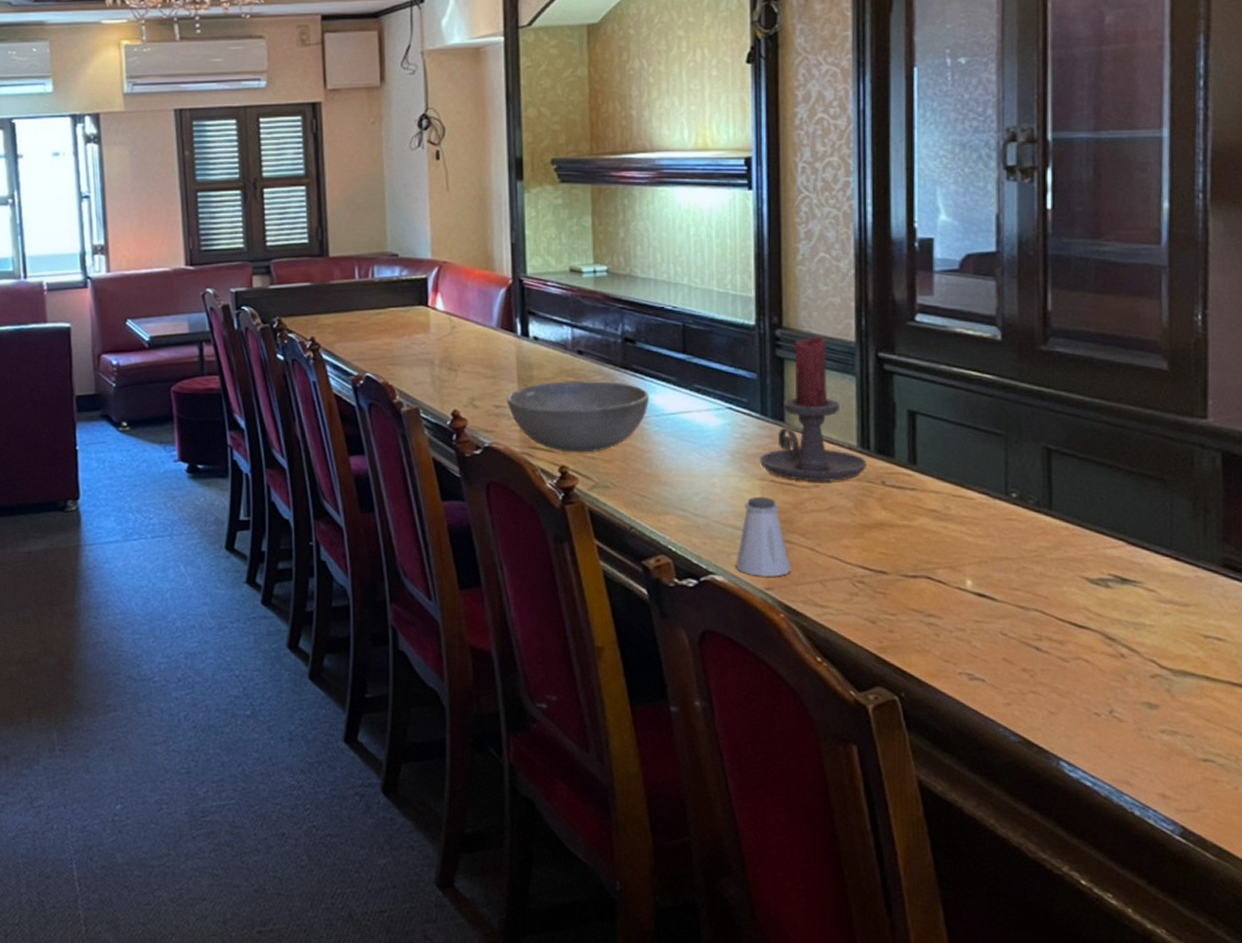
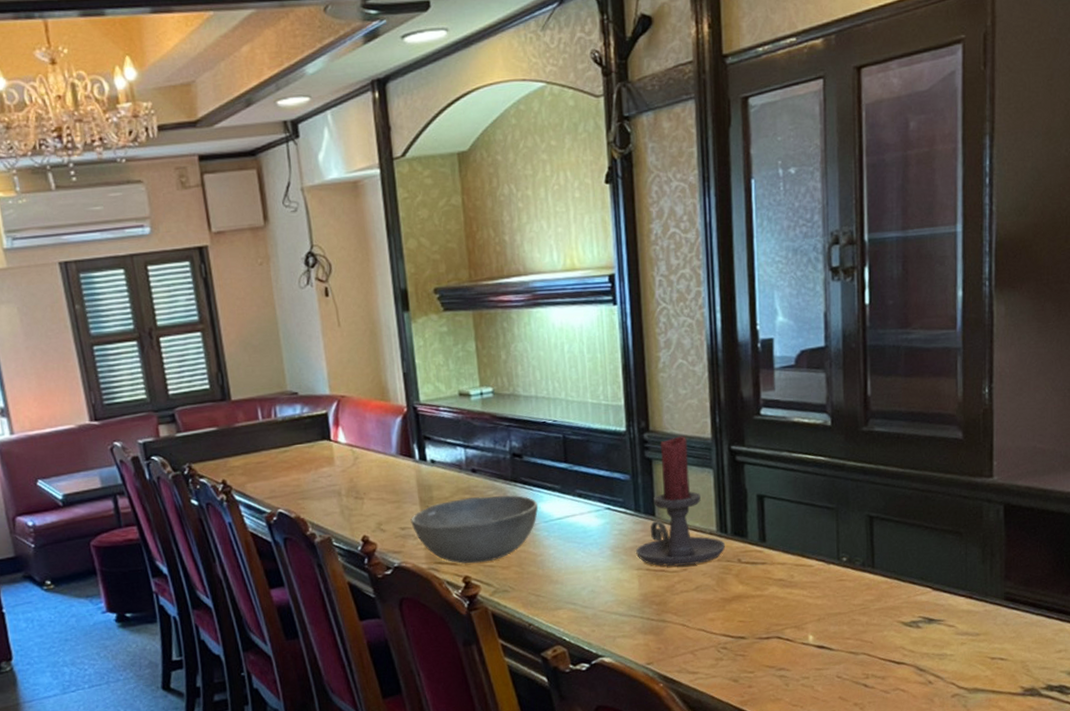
saltshaker: present [736,497,792,578] -> none [620,584,668,655]

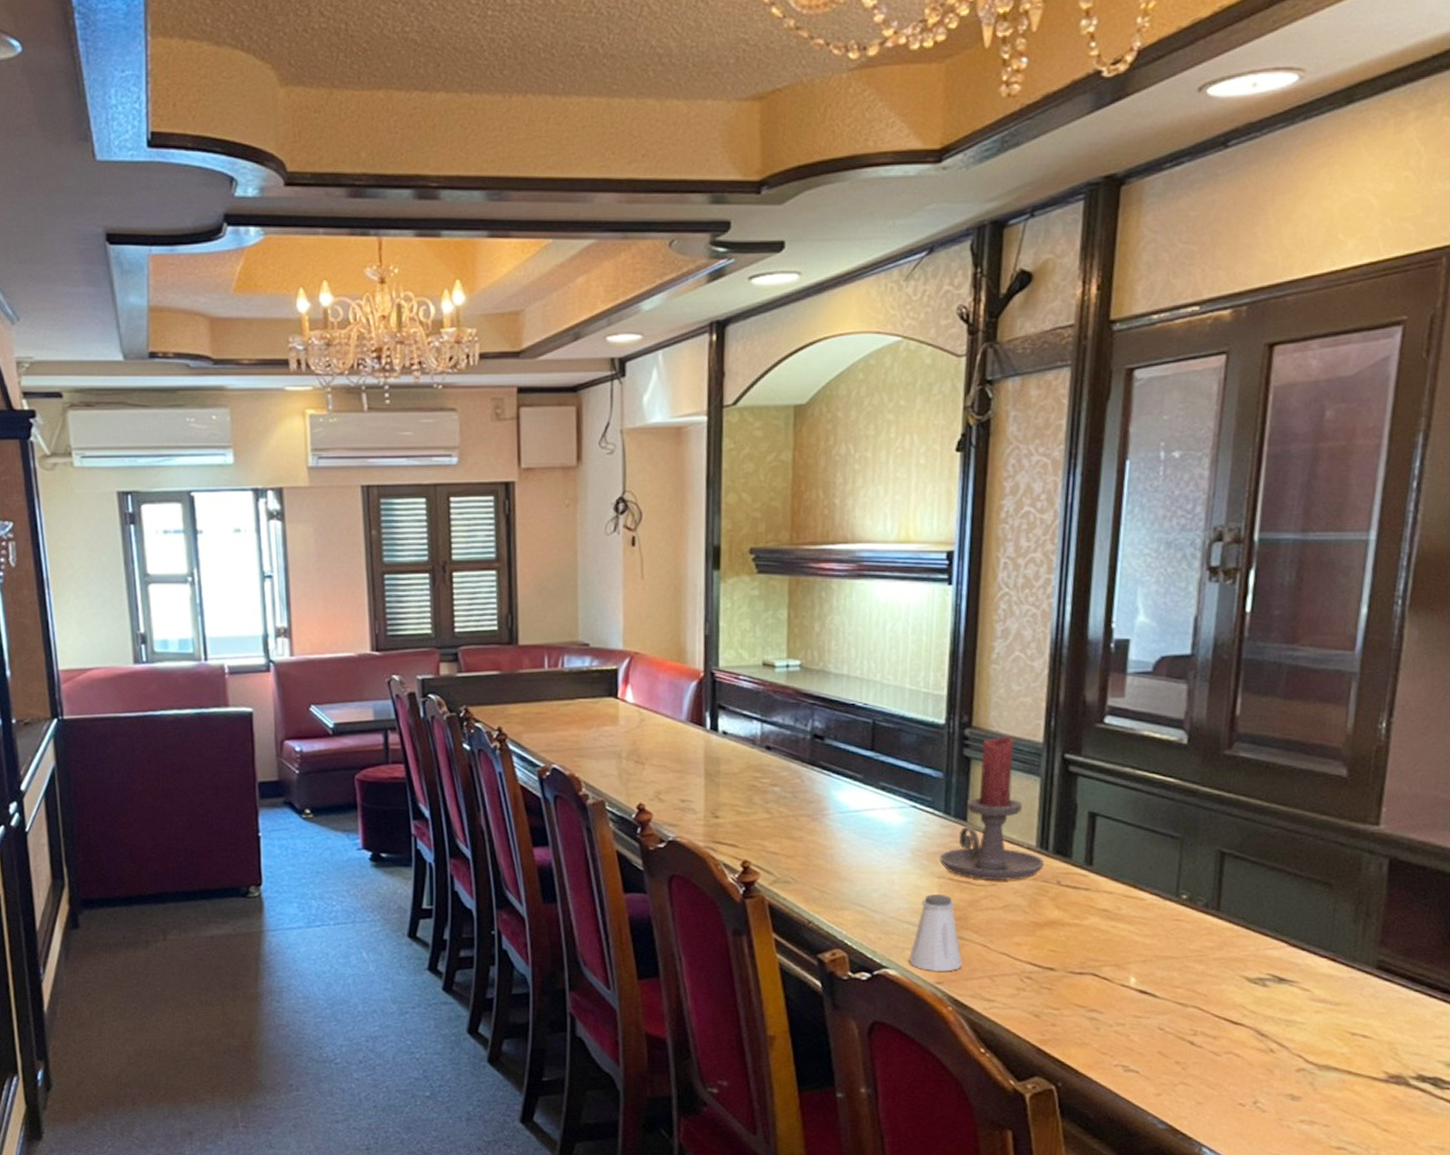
bowl: present [410,495,539,564] -> none [692,776,836,848]
saltshaker: none [620,584,668,655] -> present [909,894,963,972]

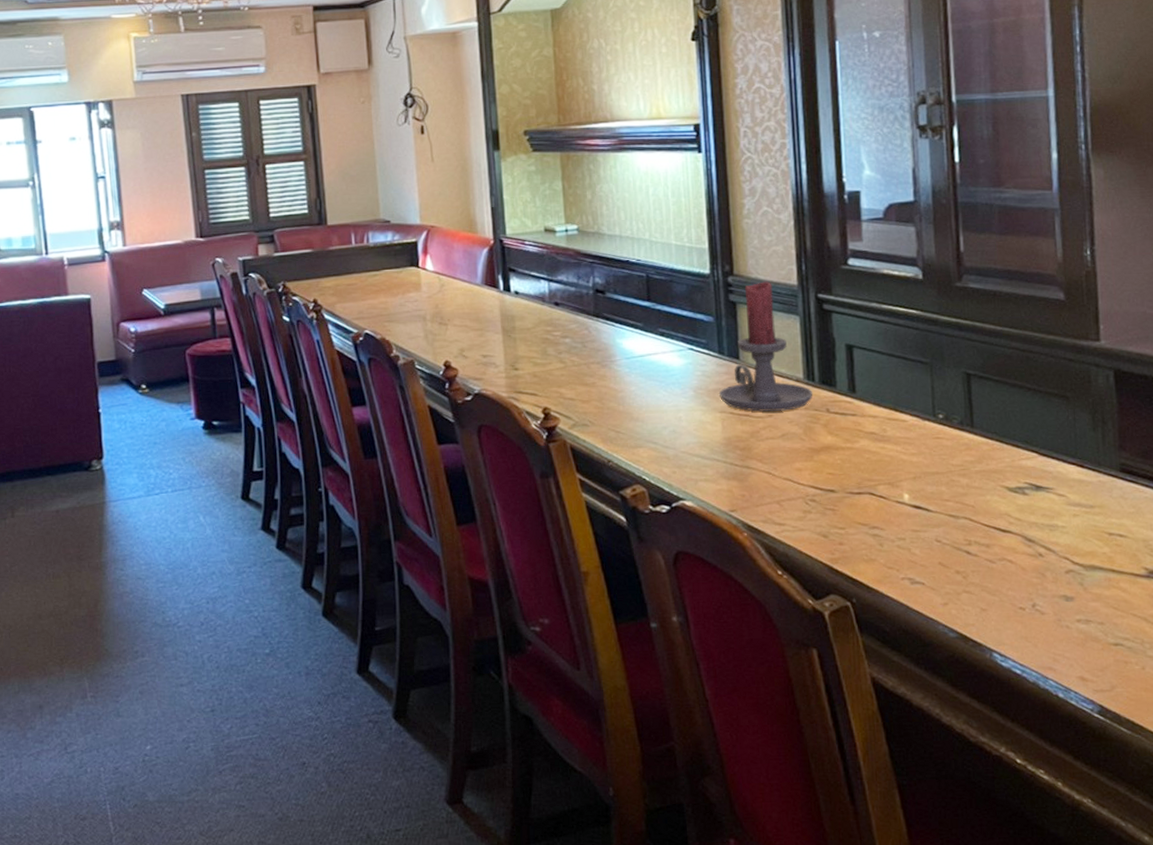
saltshaker: present [909,894,963,972] -> none [702,428,753,501]

